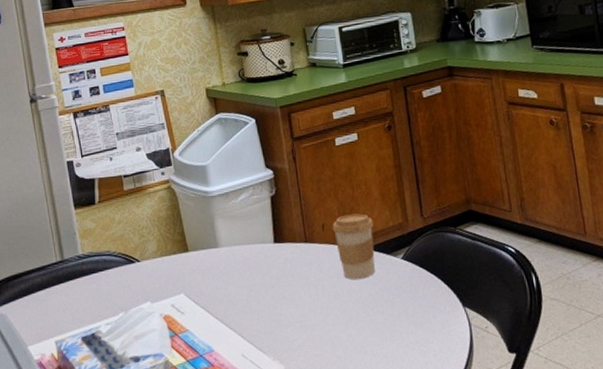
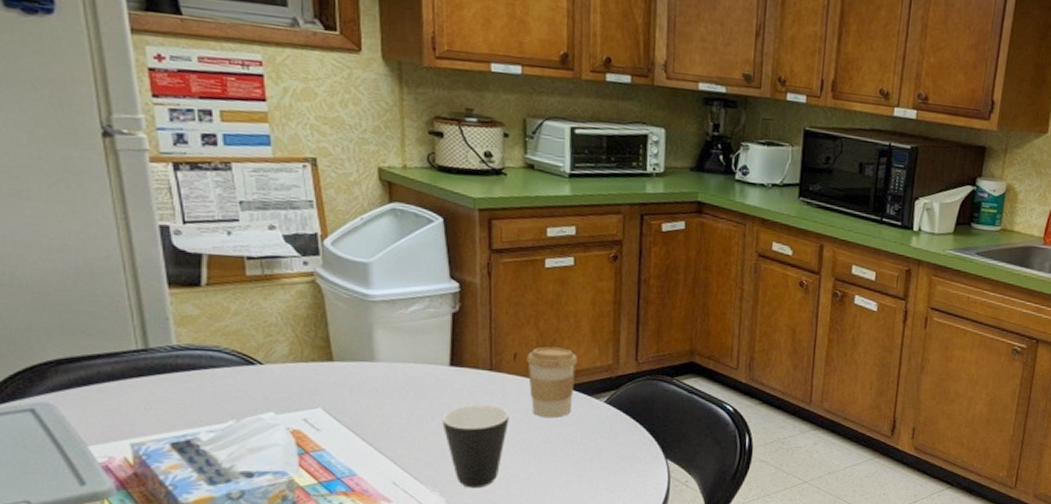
mug: none [274,273,327,354] -> present [442,404,509,489]

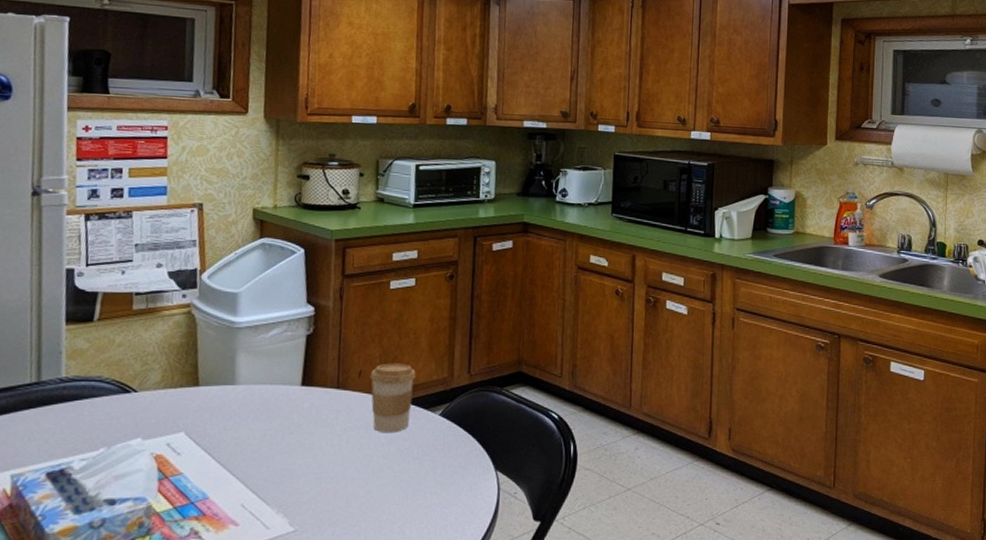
mug: present [442,404,509,489] -> none [290,421,352,508]

